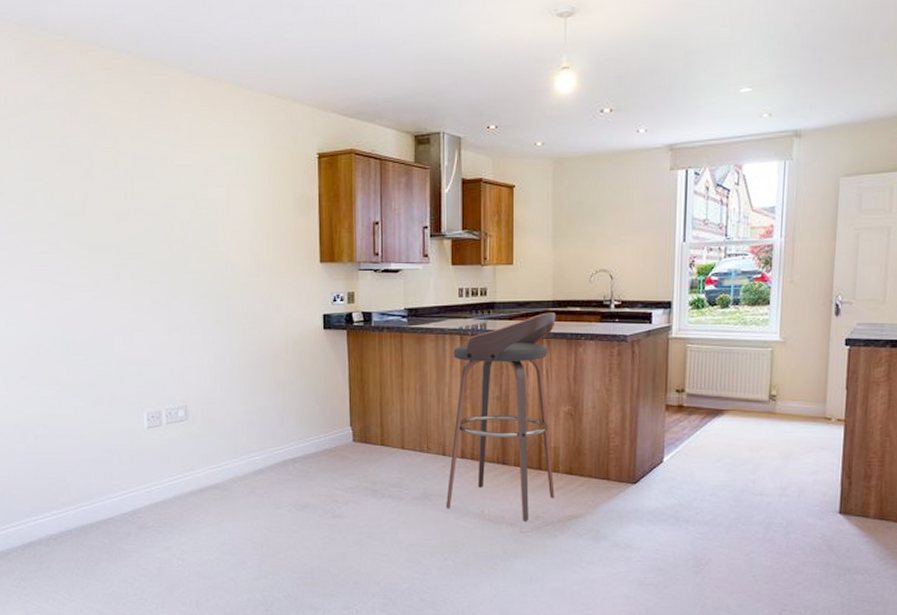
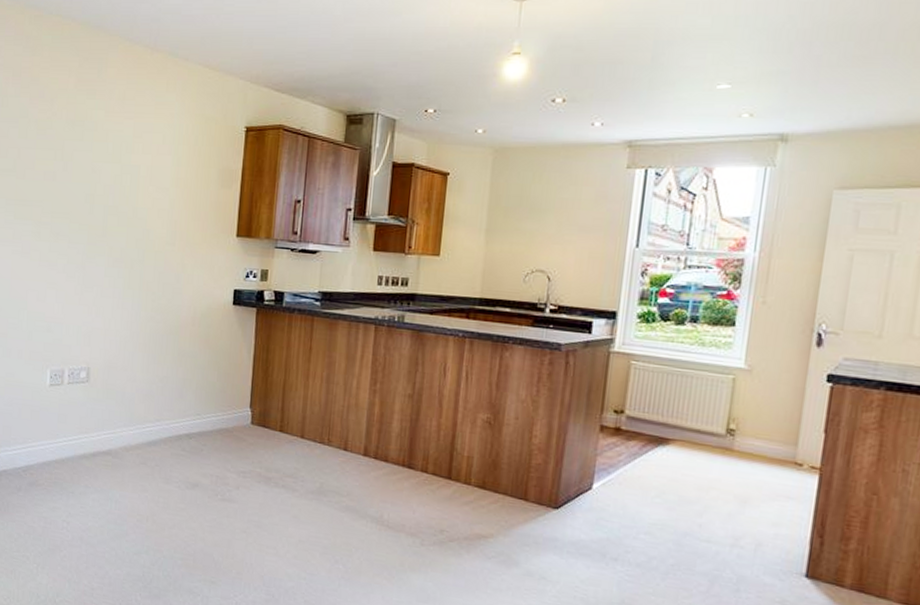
bar stool: present [446,312,556,521] -> none [343,310,483,534]

